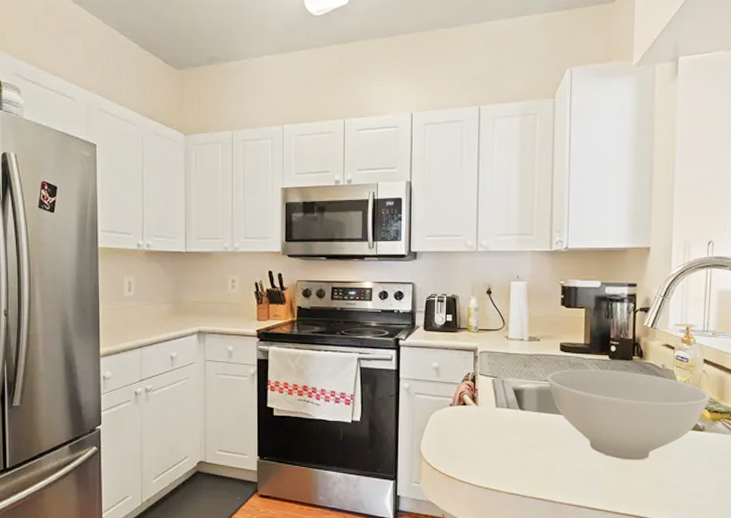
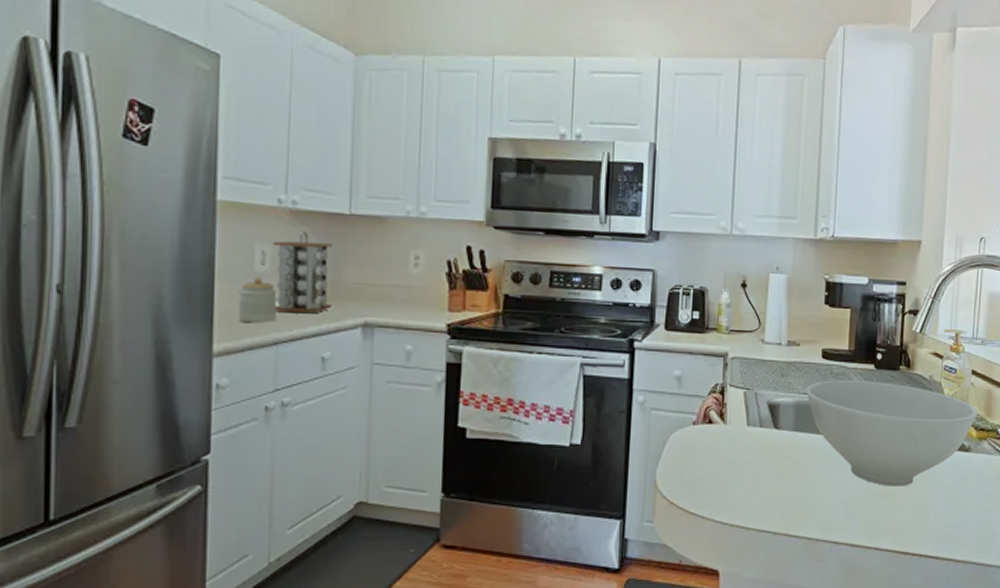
jar: none [115,300,141,332] -> present [238,277,278,322]
spice rack: none [136,266,176,325] -> present [273,231,332,314]

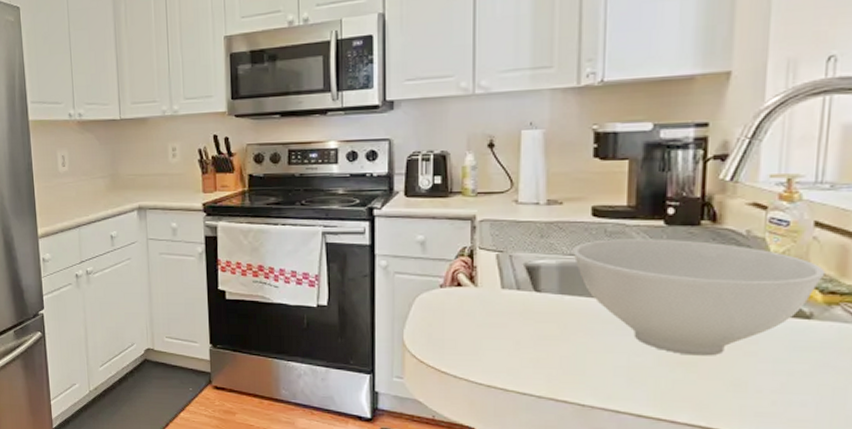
jar: present [238,277,278,322] -> none [50,176,77,211]
spice rack: present [273,231,332,314] -> none [69,137,114,202]

